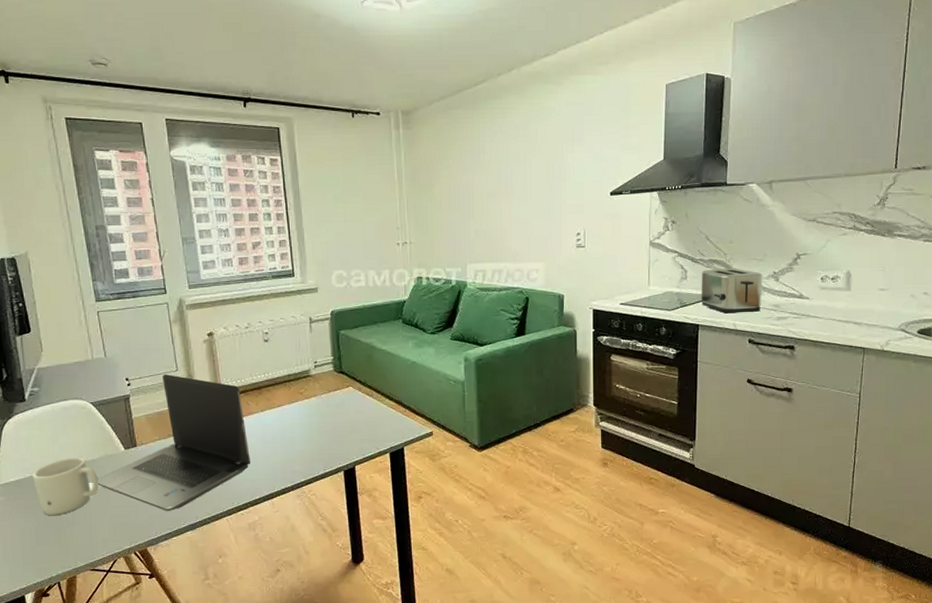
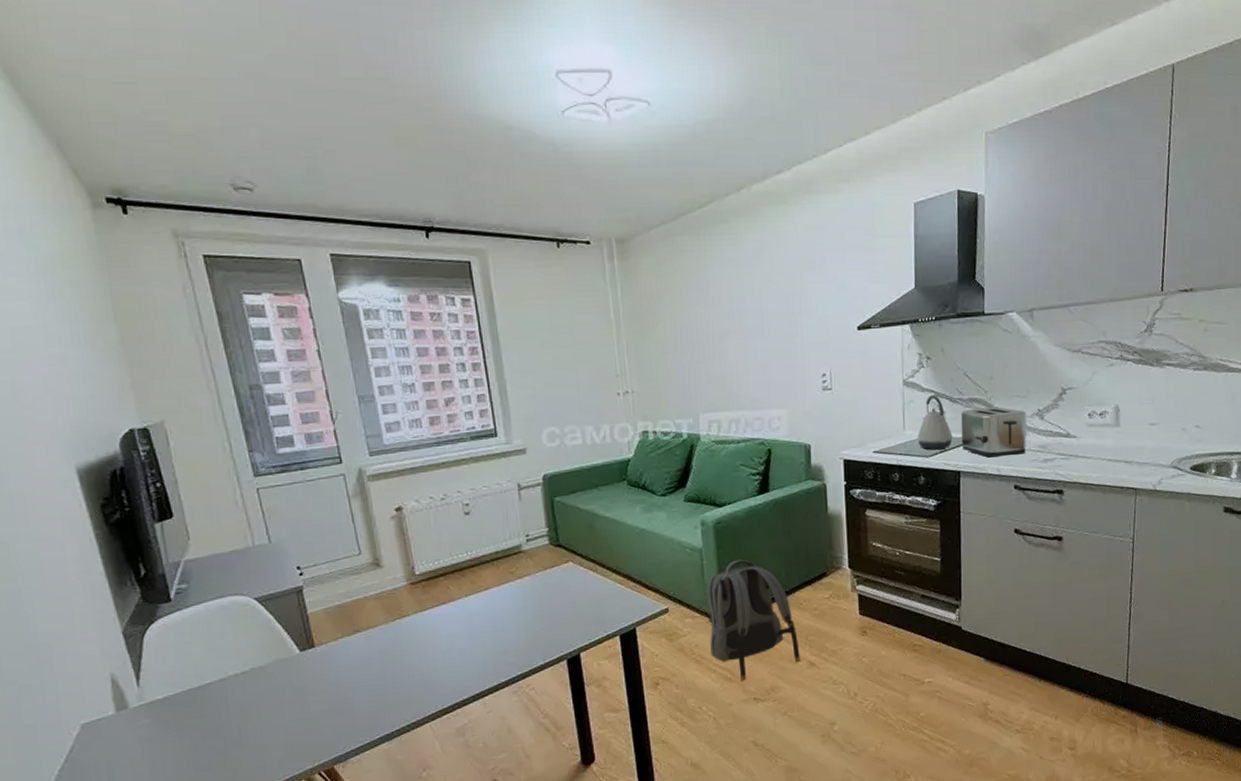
mug: present [32,457,99,516] -> none [184,664,271,737]
laptop computer: present [98,374,250,511] -> none [268,559,455,721]
backpack: none [467,393,547,500] -> present [707,559,801,682]
kettle: none [661,256,693,305] -> present [917,395,953,450]

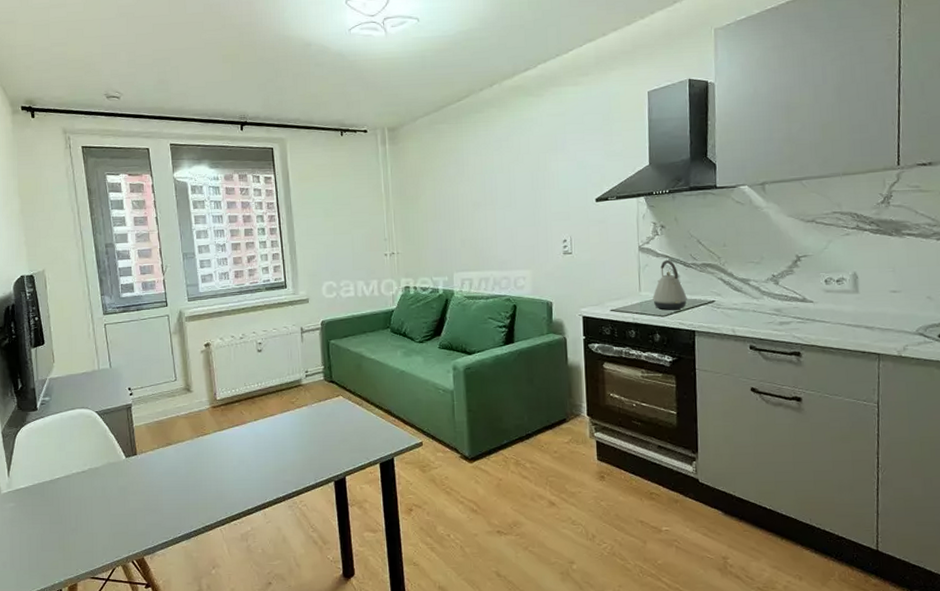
backpack: present [707,559,801,682] -> none [457,402,541,514]
toaster: present [960,407,1027,458] -> none [694,272,762,319]

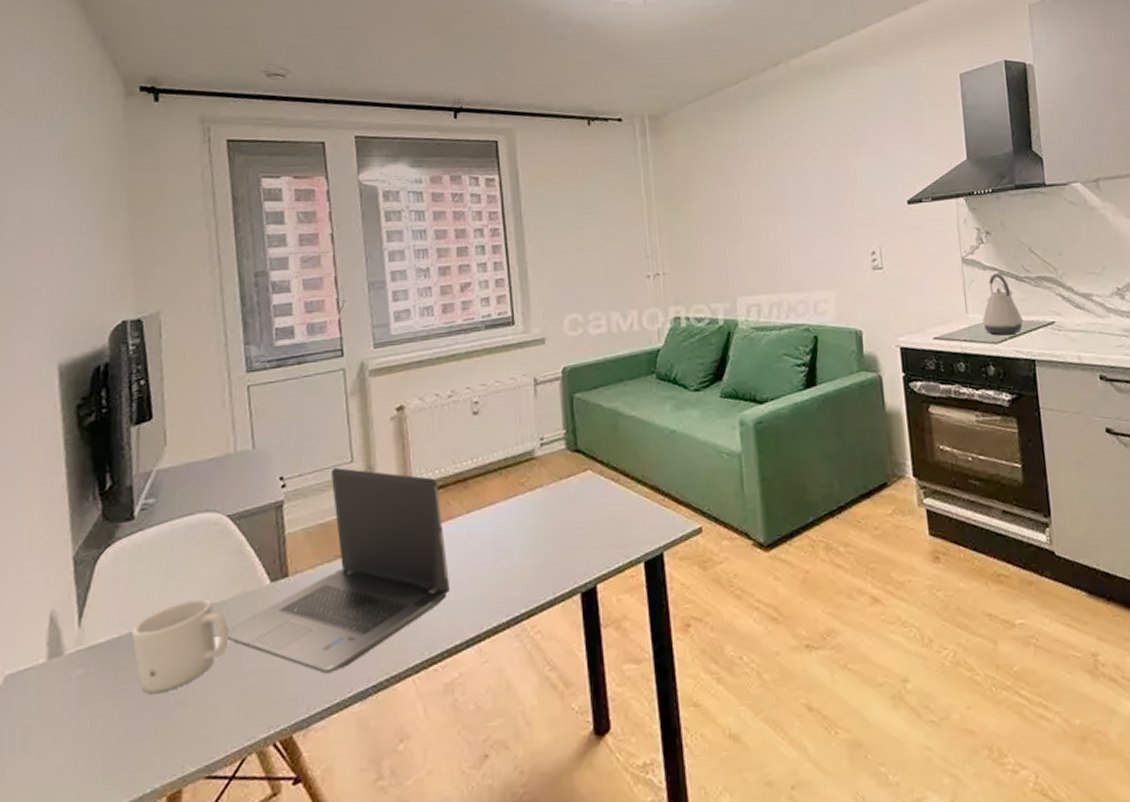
mug: none [40,464,101,523] -> present [131,597,230,694]
laptop computer: none [100,384,243,520] -> present [227,468,449,673]

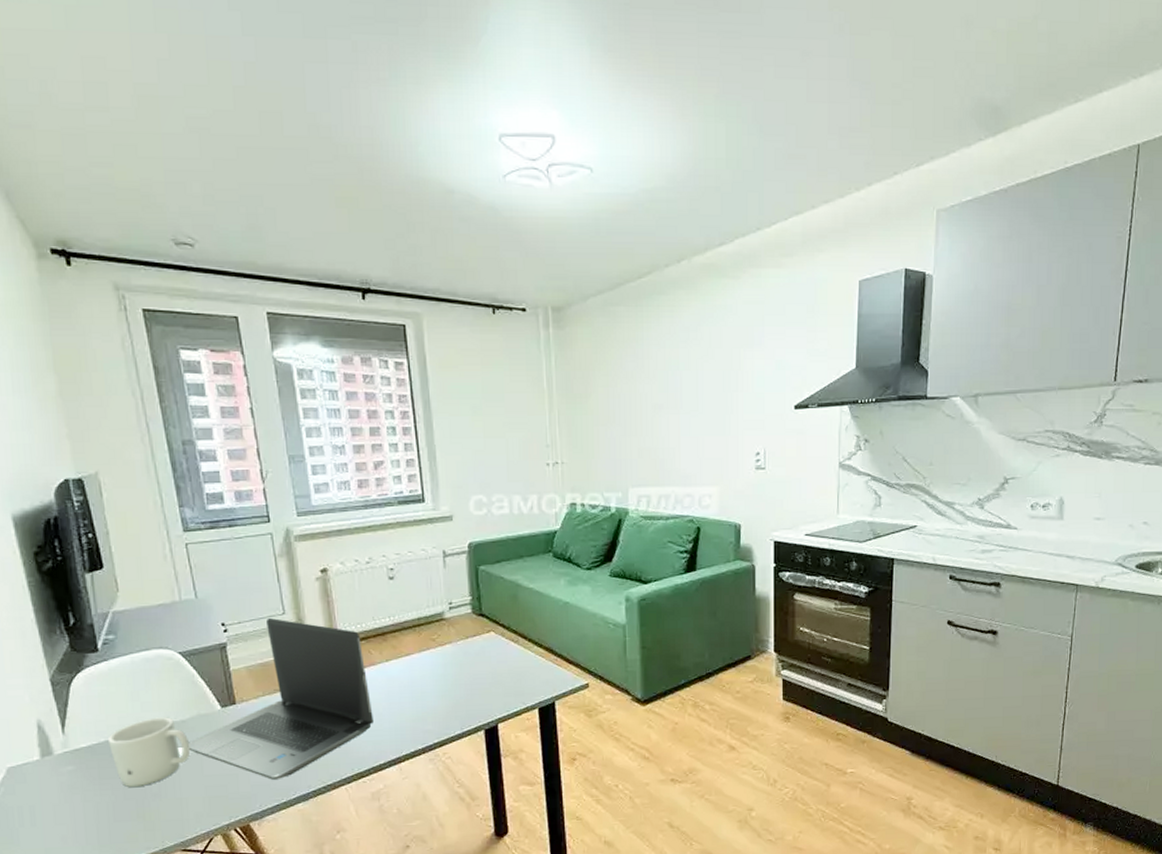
kettle: present [982,274,1023,336] -> none [851,479,888,536]

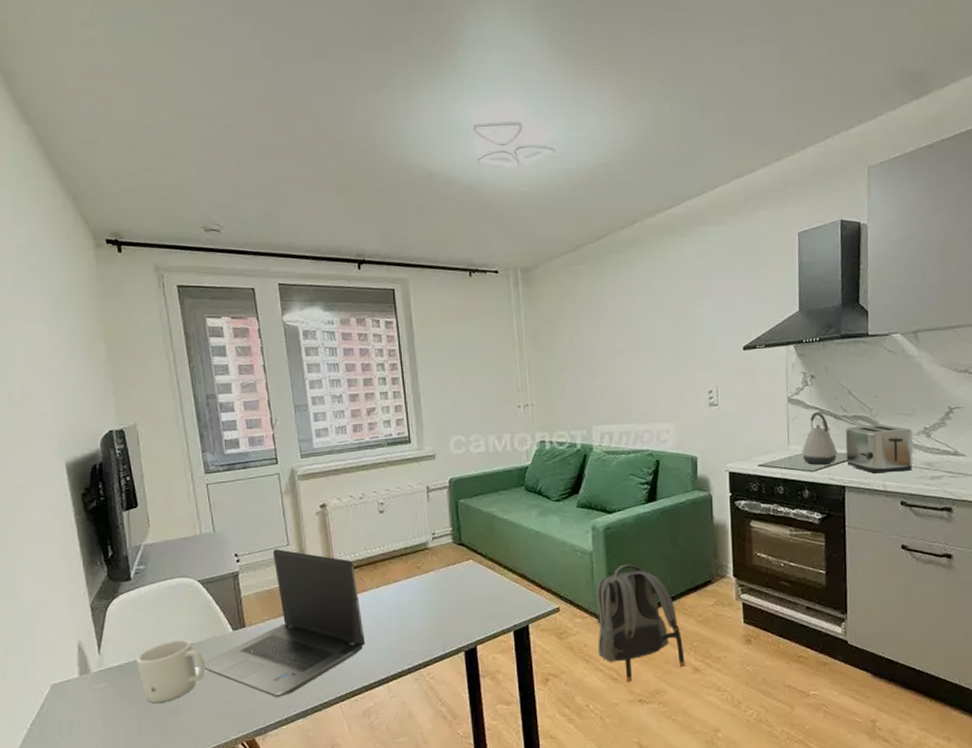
backpack: none [628,638,720,762] -> present [596,564,685,683]
kettle: none [851,479,888,536] -> present [802,412,837,465]
toaster: none [897,494,965,546] -> present [845,424,913,474]

